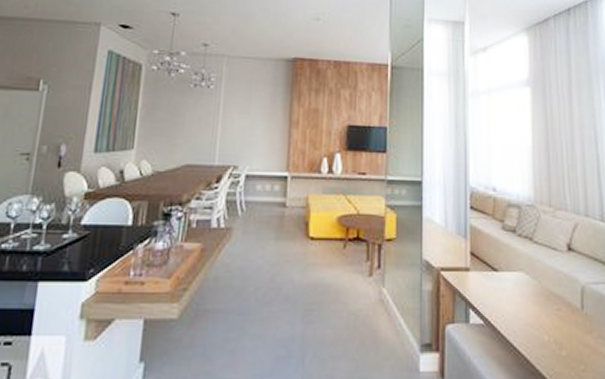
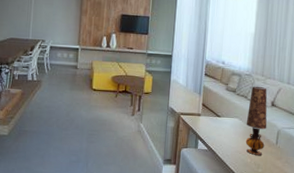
table lamp: none [535,221,566,328] -> present [245,86,267,155]

